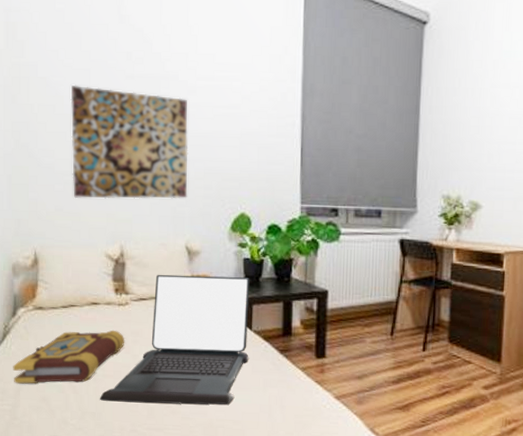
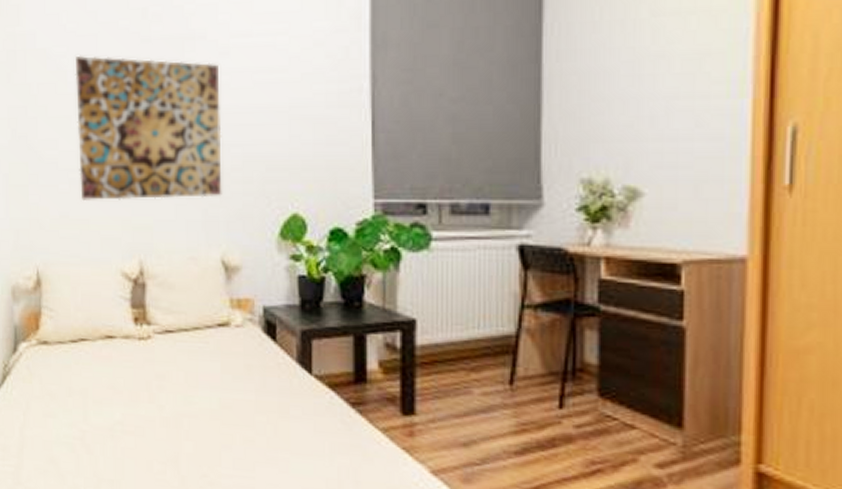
book: present [13,330,125,384] -> none [15,371,148,441]
laptop: present [99,274,250,405] -> none [118,298,309,476]

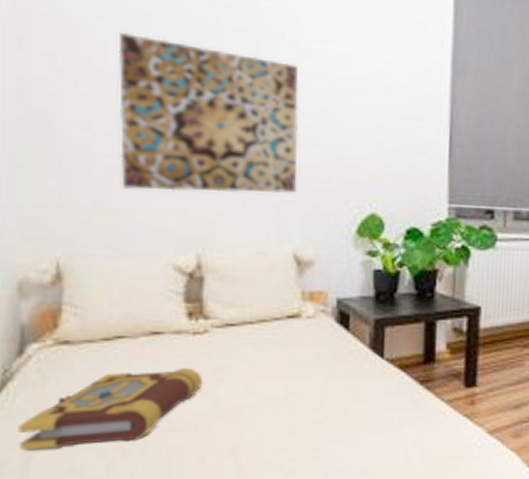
book: none [15,371,148,441] -> present [18,367,203,451]

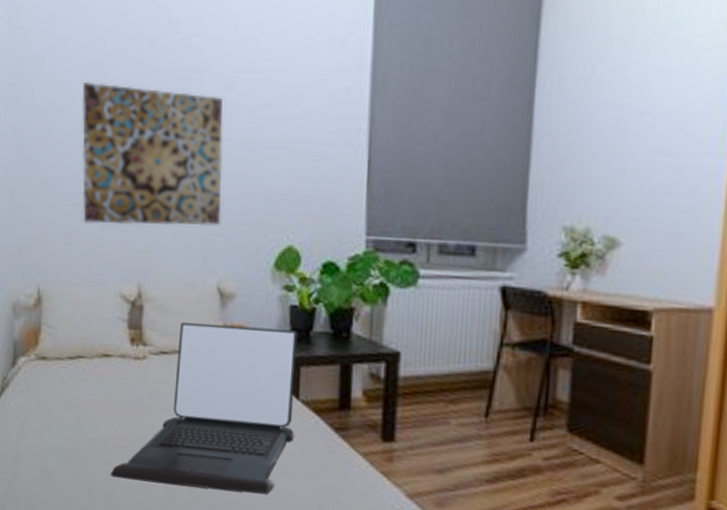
book: present [18,367,203,451] -> none [11,388,142,452]
laptop: none [162,291,382,463] -> present [110,321,298,494]

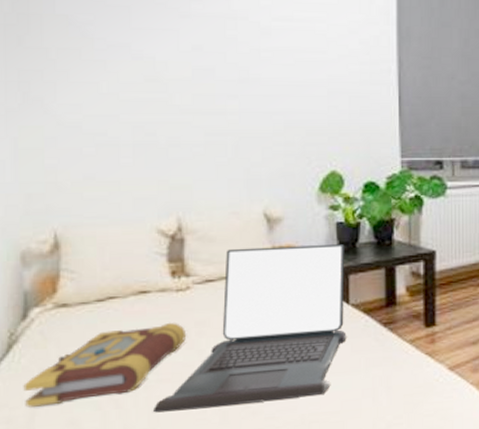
book: none [11,388,142,452] -> present [23,322,187,407]
wall art: present [82,81,223,226] -> none [103,24,264,163]

